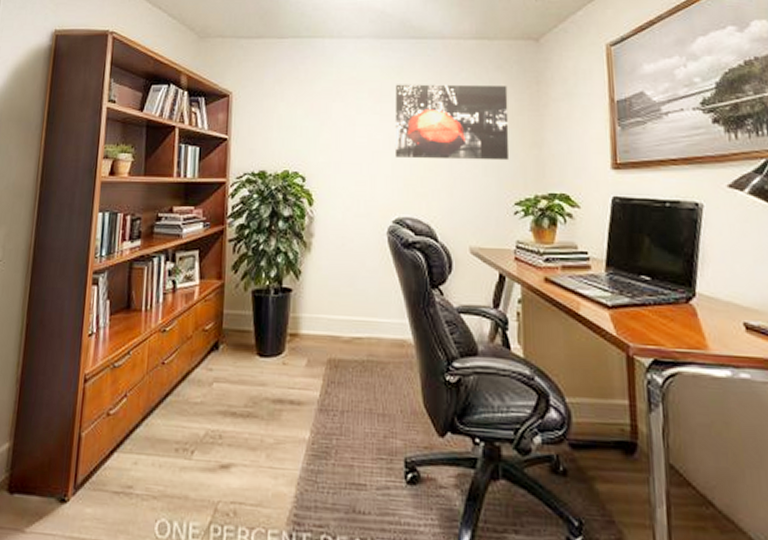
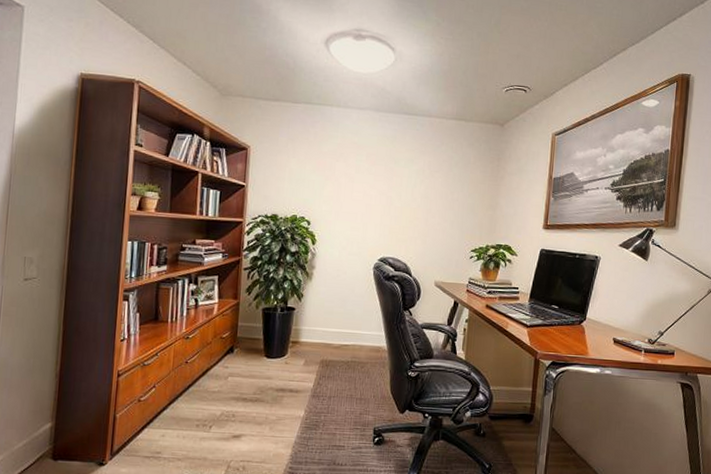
wall art: present [394,84,510,161] -> none [384,151,476,218]

